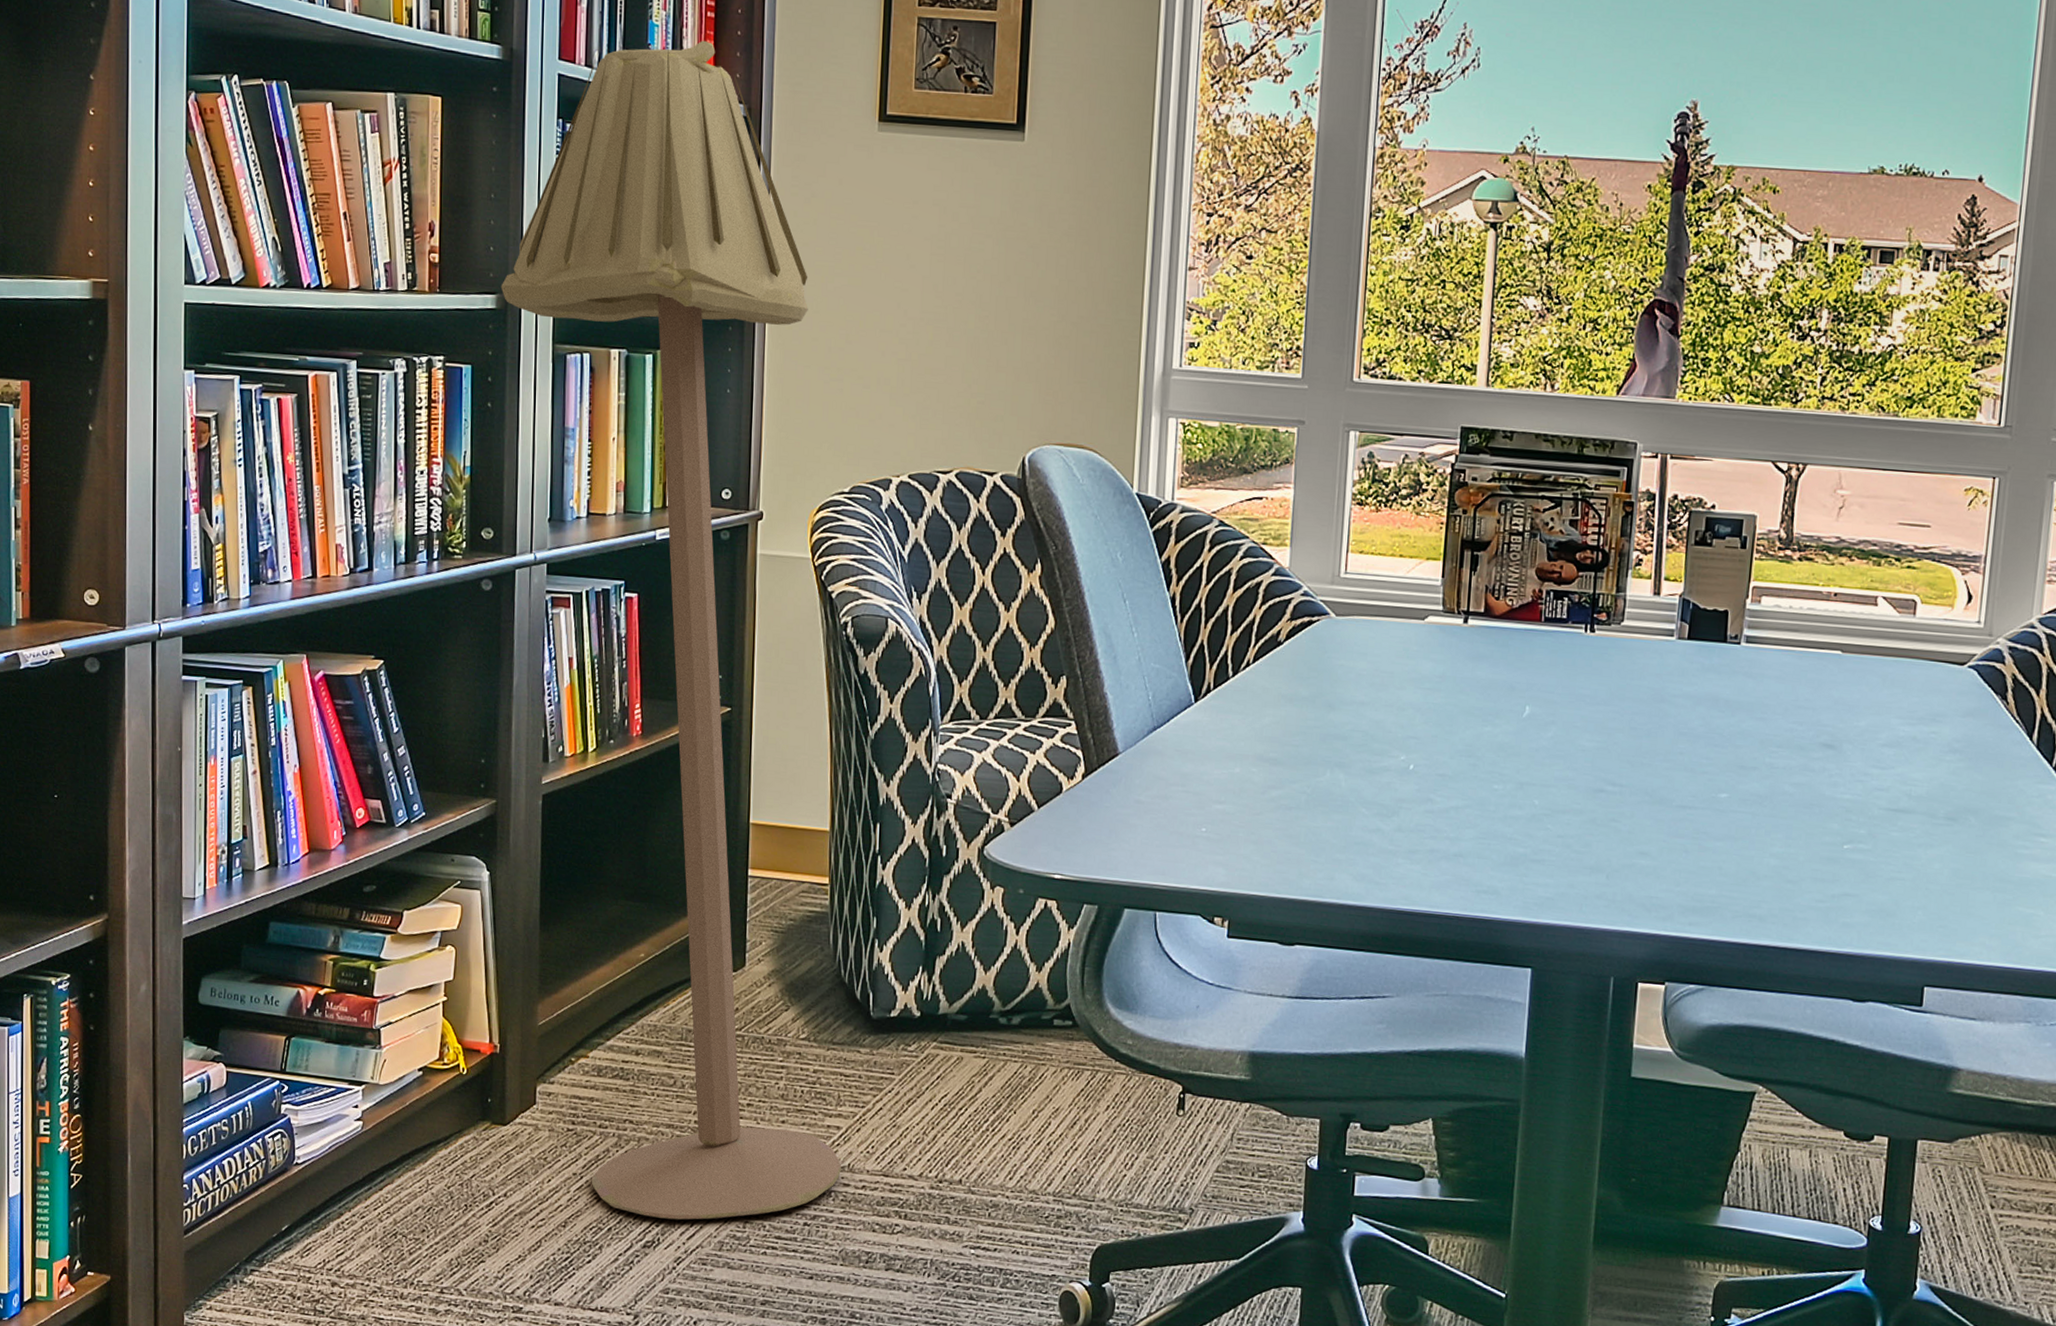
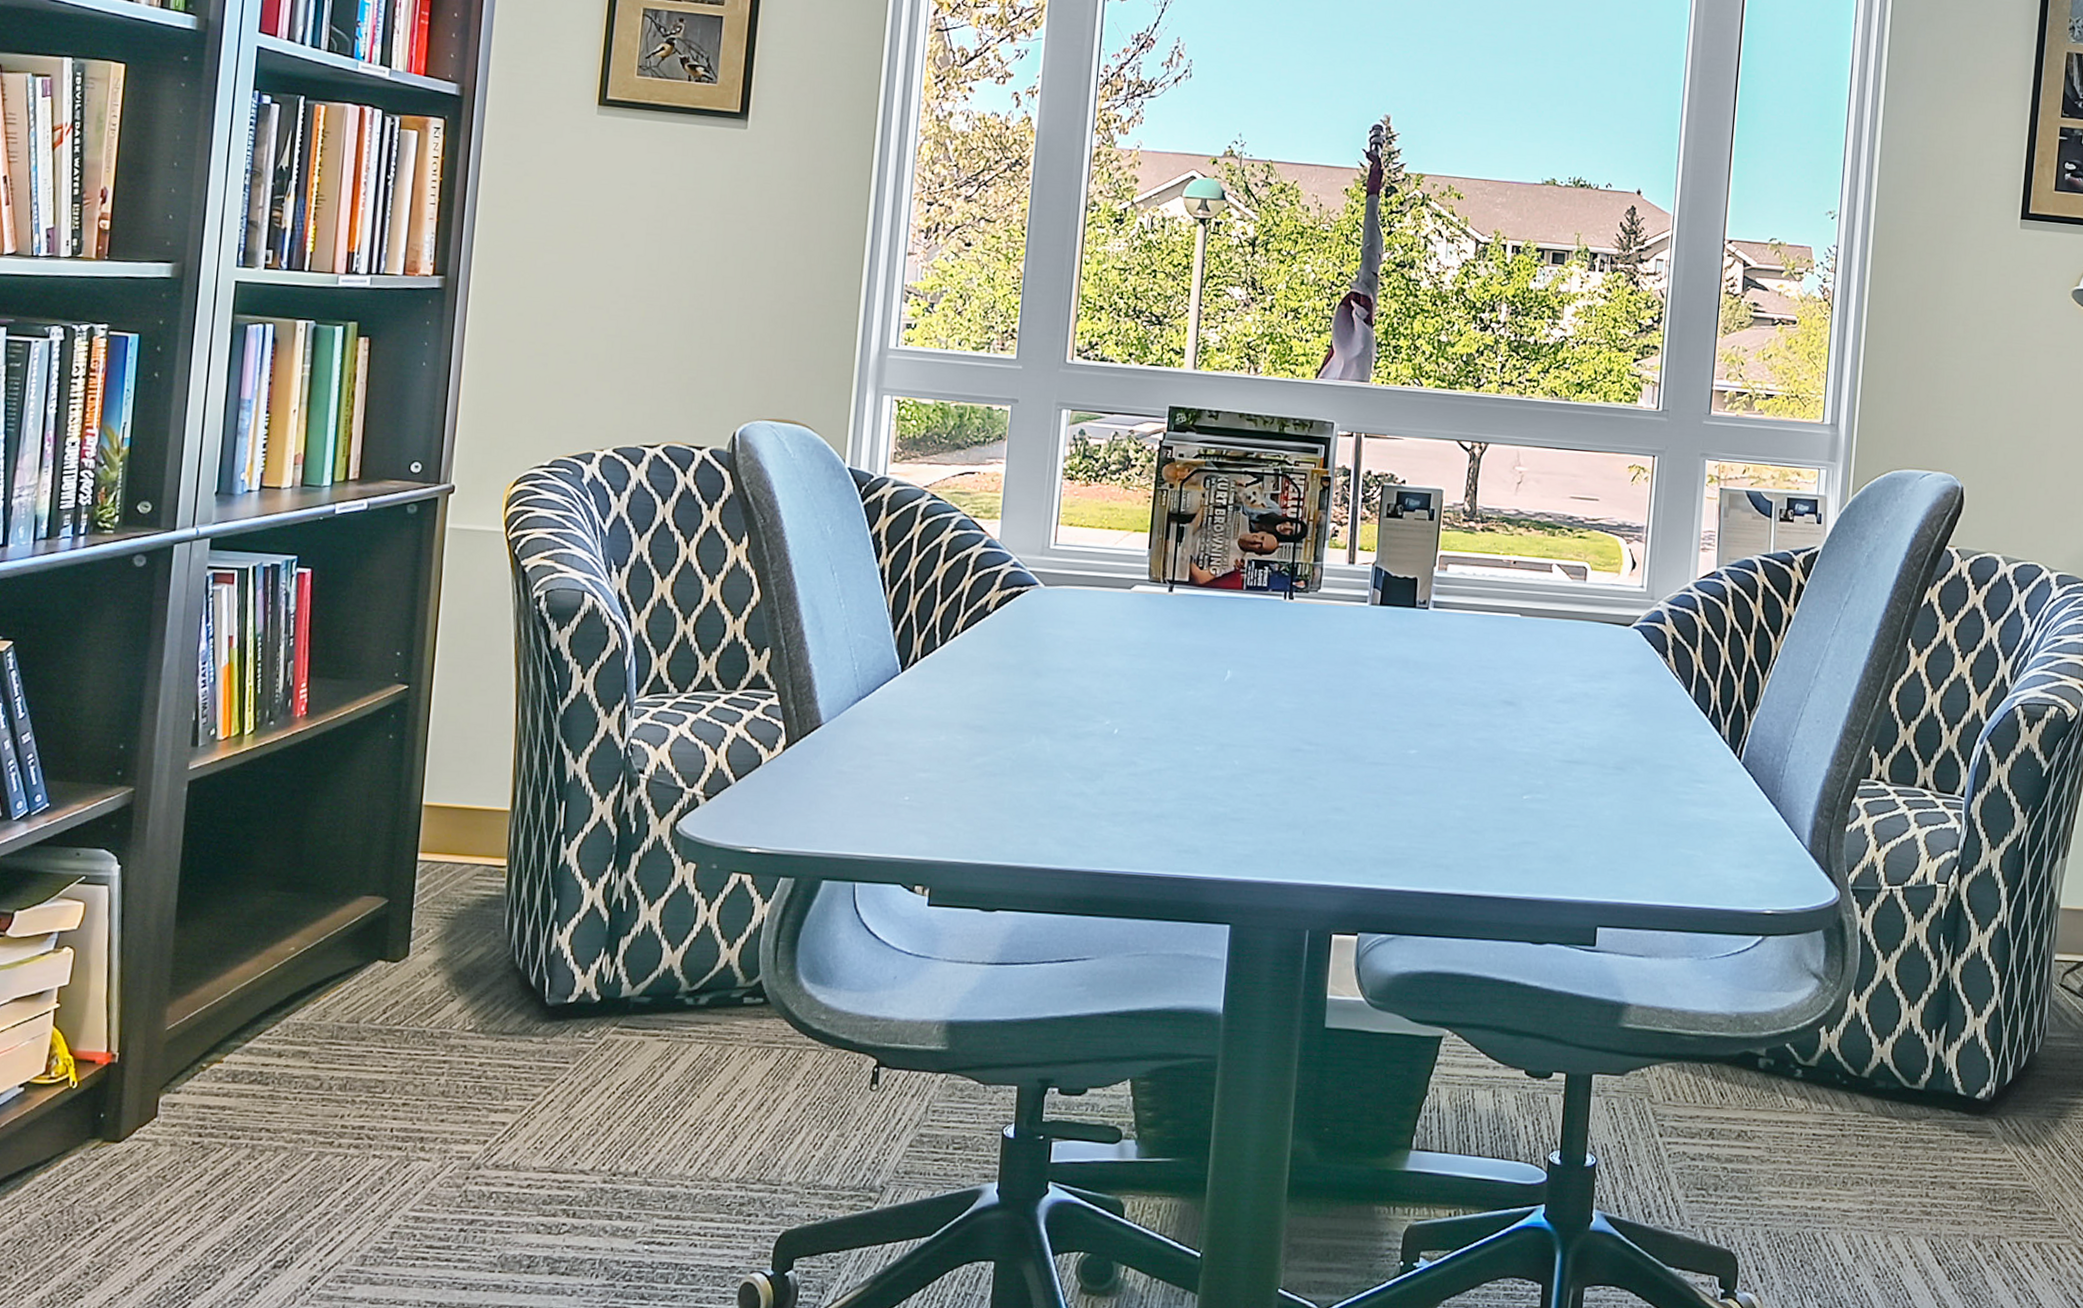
floor lamp: present [500,40,841,1221] -> none [178,20,517,1235]

